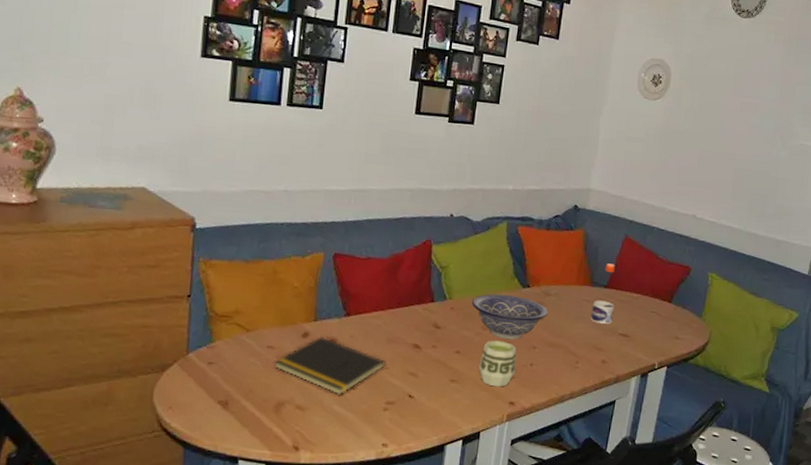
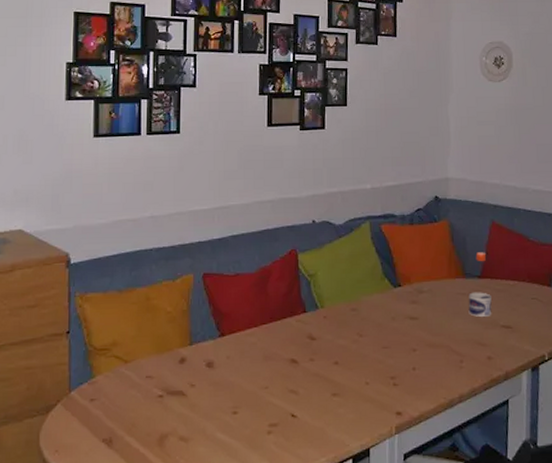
notepad: present [273,337,387,395] -> none [153,361,266,422]
decorative bowl: present [471,294,548,340] -> none [344,296,423,345]
cup: present [478,340,517,387] -> none [359,346,398,397]

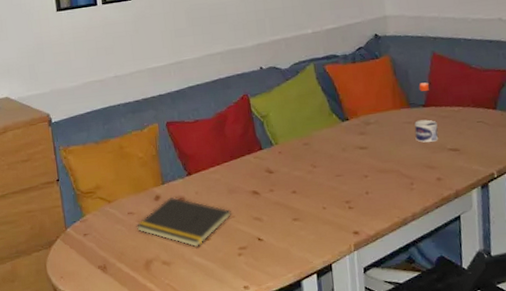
notepad: none [153,361,266,422] -> present [136,197,232,248]

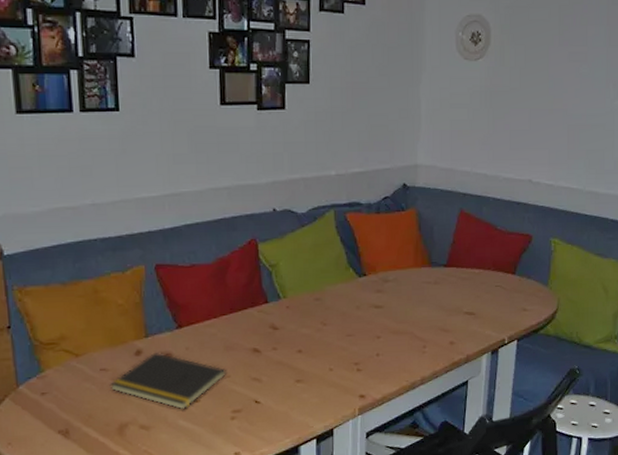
water bottle: present [414,82,439,143] -> none [433,241,456,304]

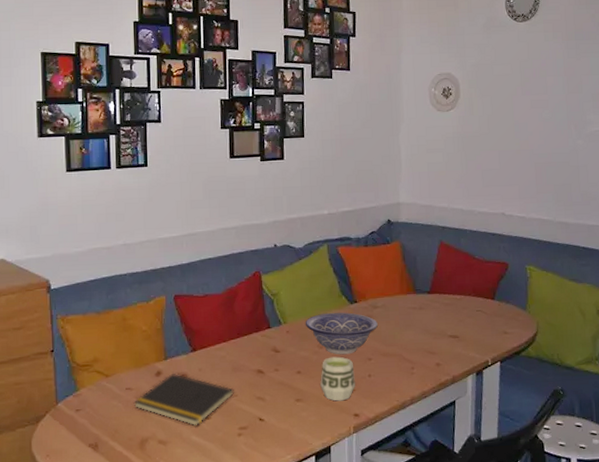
decorative bowl: none [307,286,388,333] -> present [305,312,378,355]
cup: none [323,334,362,382] -> present [320,356,355,401]

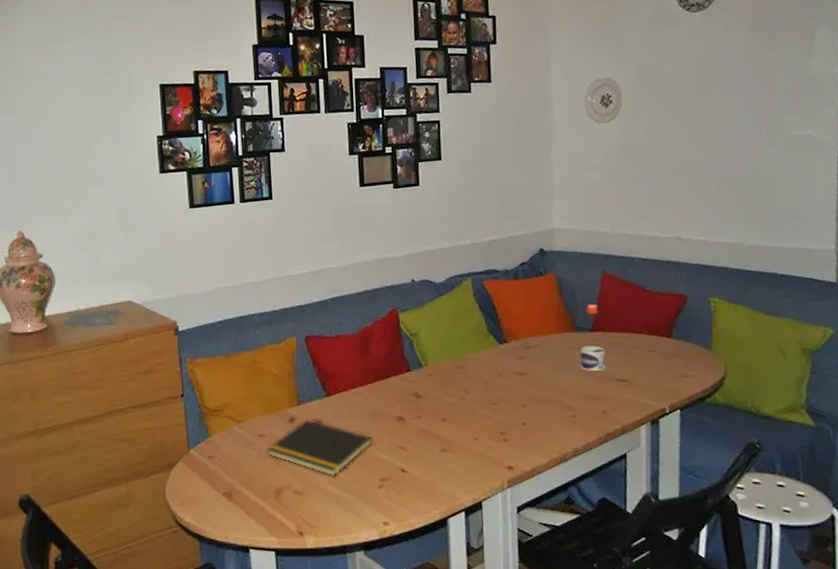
decorative bowl: present [305,312,378,355] -> none [448,353,532,401]
cup: present [320,356,355,401] -> none [468,402,508,452]
water bottle: none [418,270,441,328] -> present [580,304,606,371]

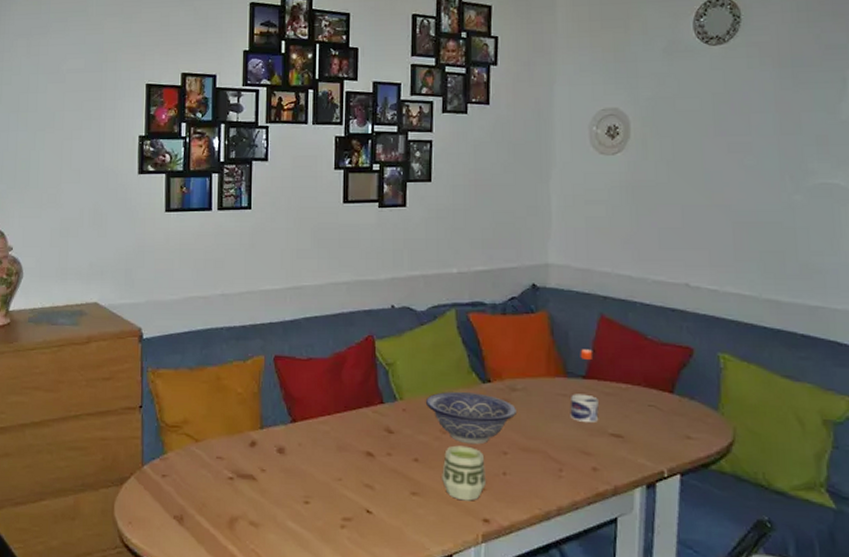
notepad: present [266,420,374,477] -> none [224,446,339,510]
decorative bowl: none [448,353,532,401] -> present [425,391,516,445]
cup: none [468,402,508,452] -> present [442,445,486,501]

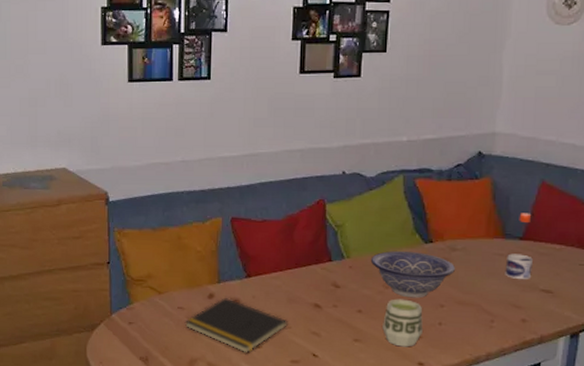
notepad: none [224,446,339,510] -> present [184,298,289,354]

